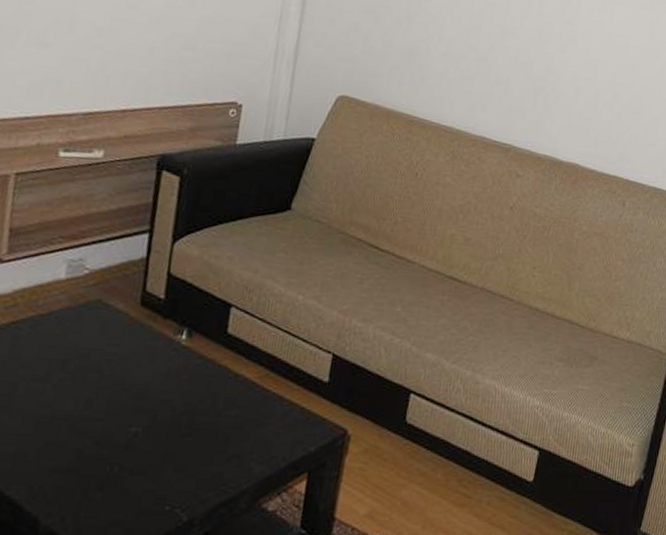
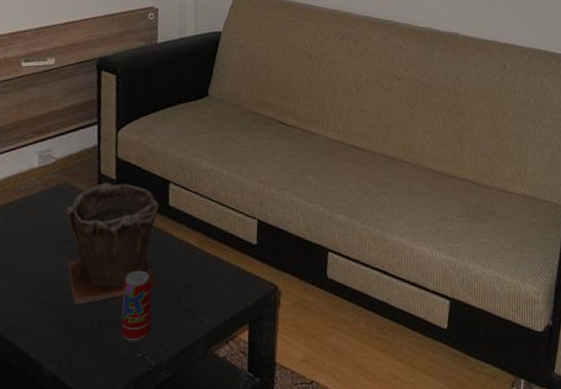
plant pot: none [86,301,216,446] -> present [65,182,160,304]
beverage can: none [147,407,195,493] -> present [121,270,152,342]

